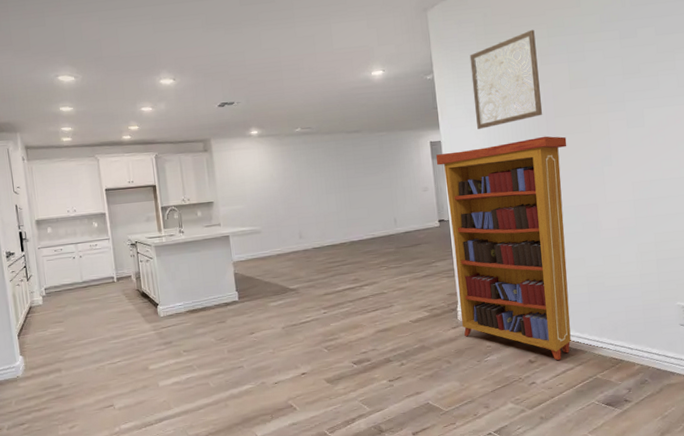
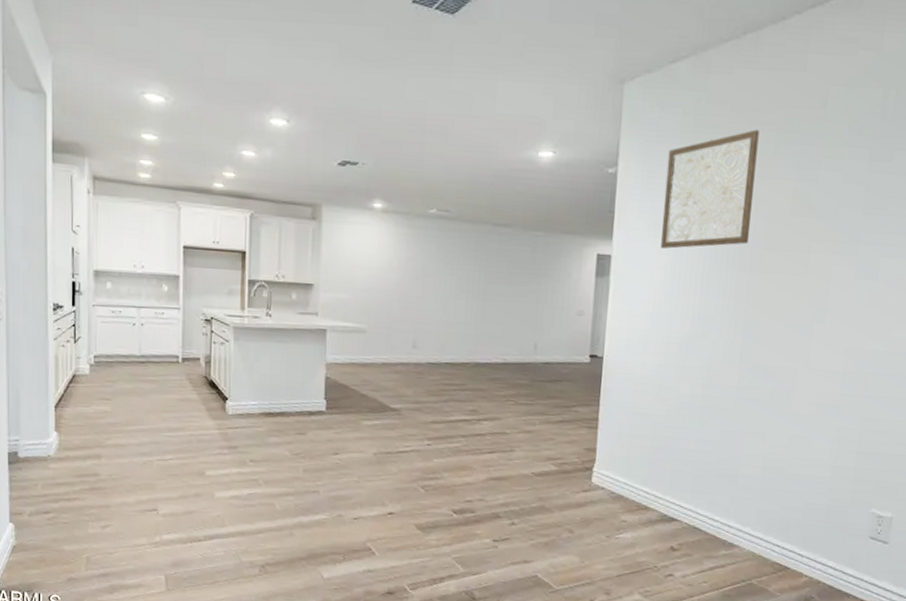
bookcase: present [436,136,571,360] -> none [595,271,773,553]

